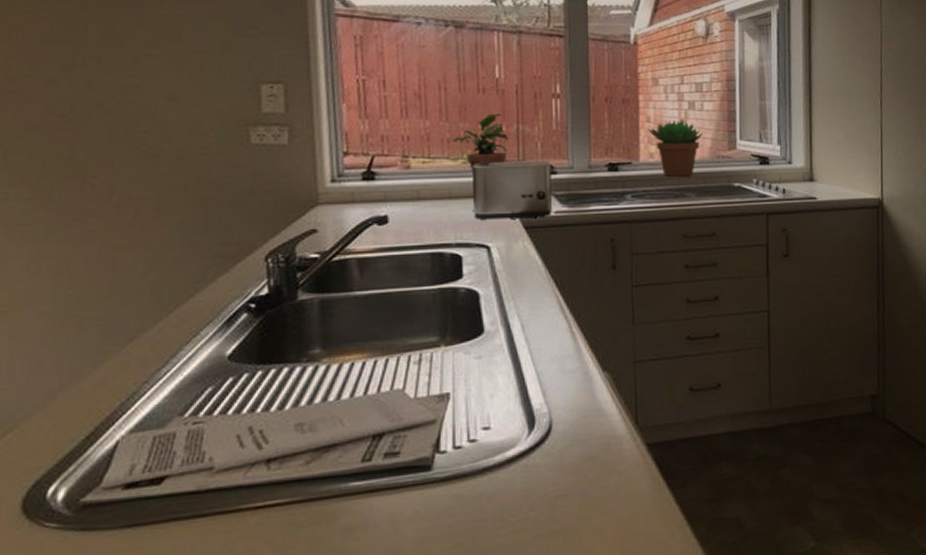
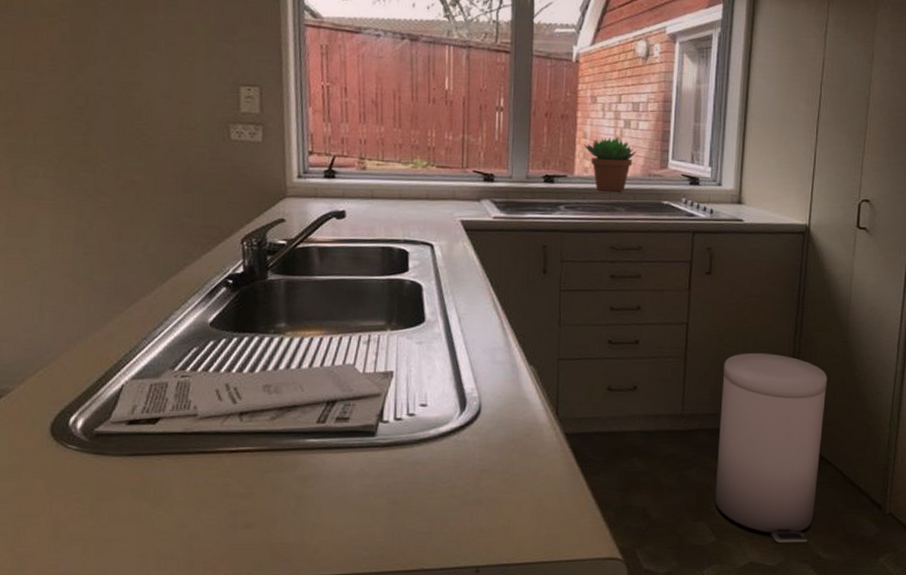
potted plant: present [452,113,509,173] -> none [404,123,455,177]
toaster: present [471,161,558,221] -> none [419,167,498,223]
pedal bin: none [809,335,915,541] -> present [714,352,827,544]

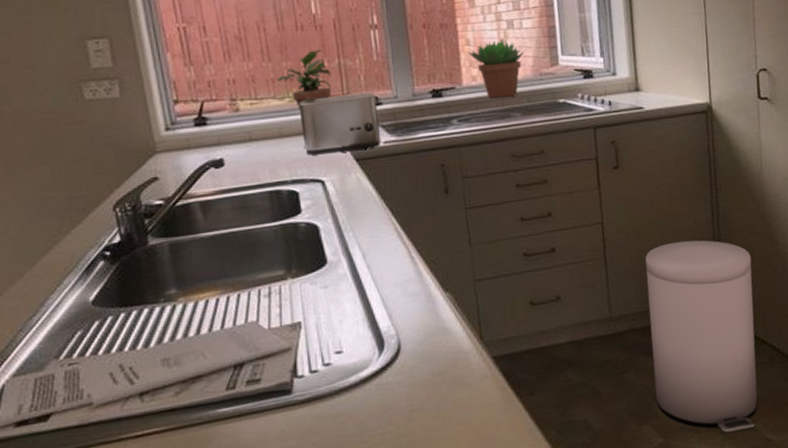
potted plant: none [404,123,455,177] -> present [276,49,332,111]
toaster: none [419,167,498,223] -> present [298,93,383,157]

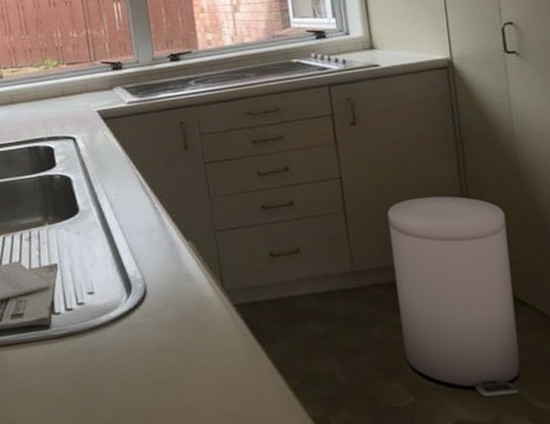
potted plant: present [276,49,332,111] -> none [33,22,81,76]
toaster: present [298,93,383,157] -> none [52,59,126,117]
succulent plant: present [468,40,524,98] -> none [203,6,256,61]

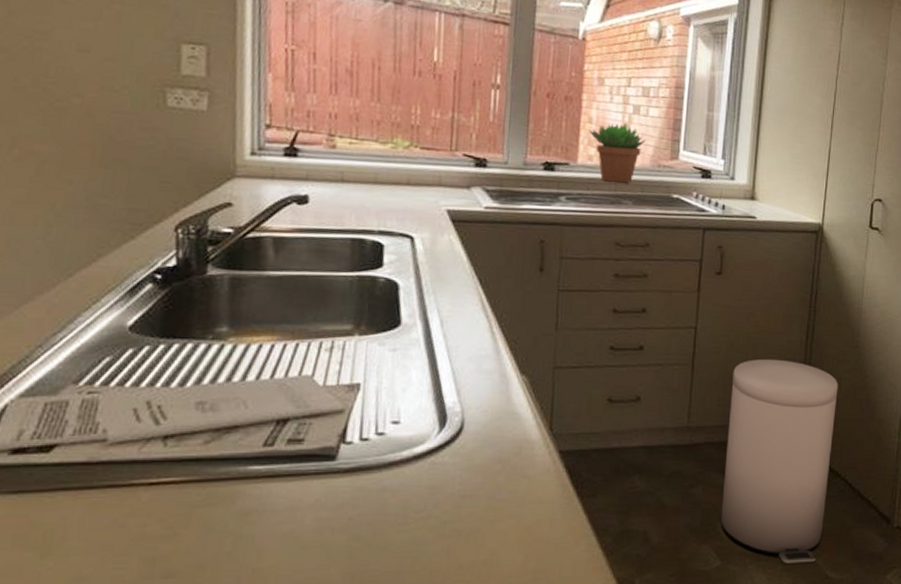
succulent plant: none [203,6,256,61] -> present [589,123,646,183]

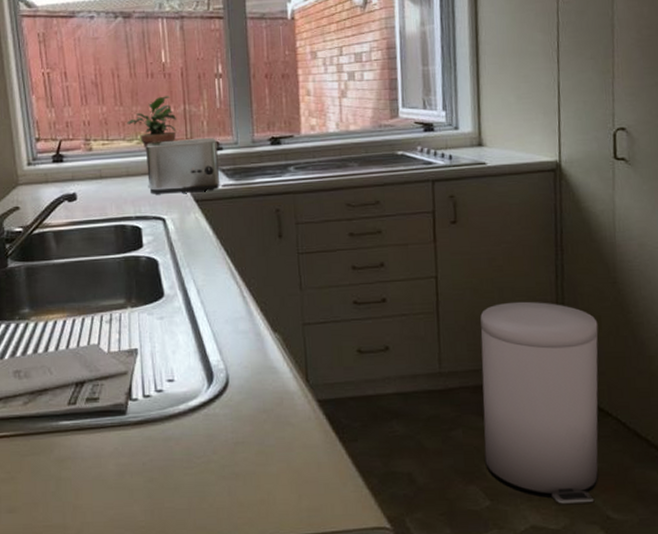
potted plant: none [382,98,443,159] -> present [127,96,177,152]
toaster: none [398,148,492,213] -> present [145,138,224,196]
succulent plant: present [589,123,646,183] -> none [308,91,364,148]

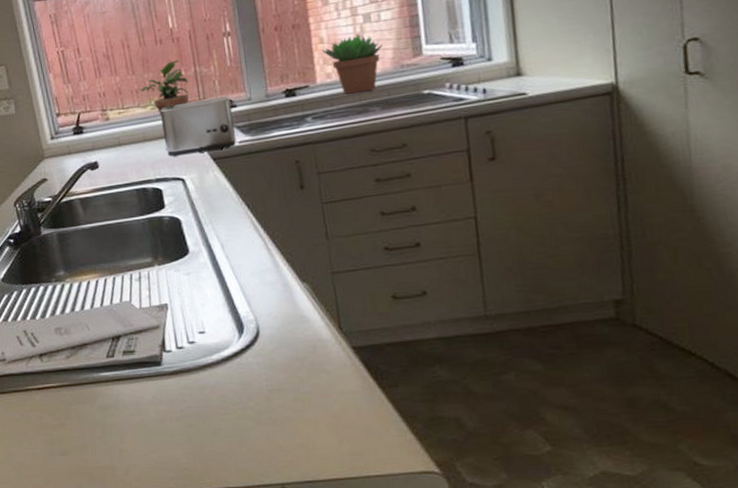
succulent plant: none [308,91,364,148] -> present [322,34,383,94]
pedal bin: present [480,301,599,505] -> none [529,236,683,451]

